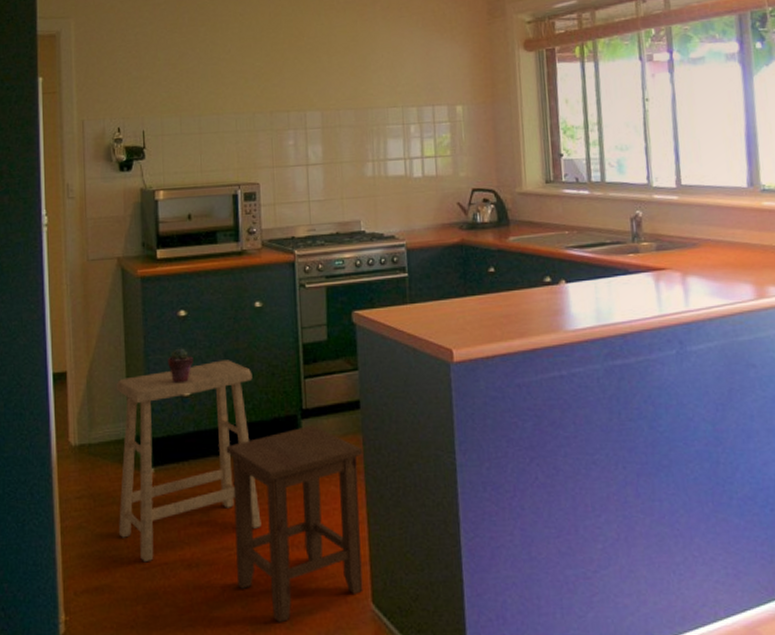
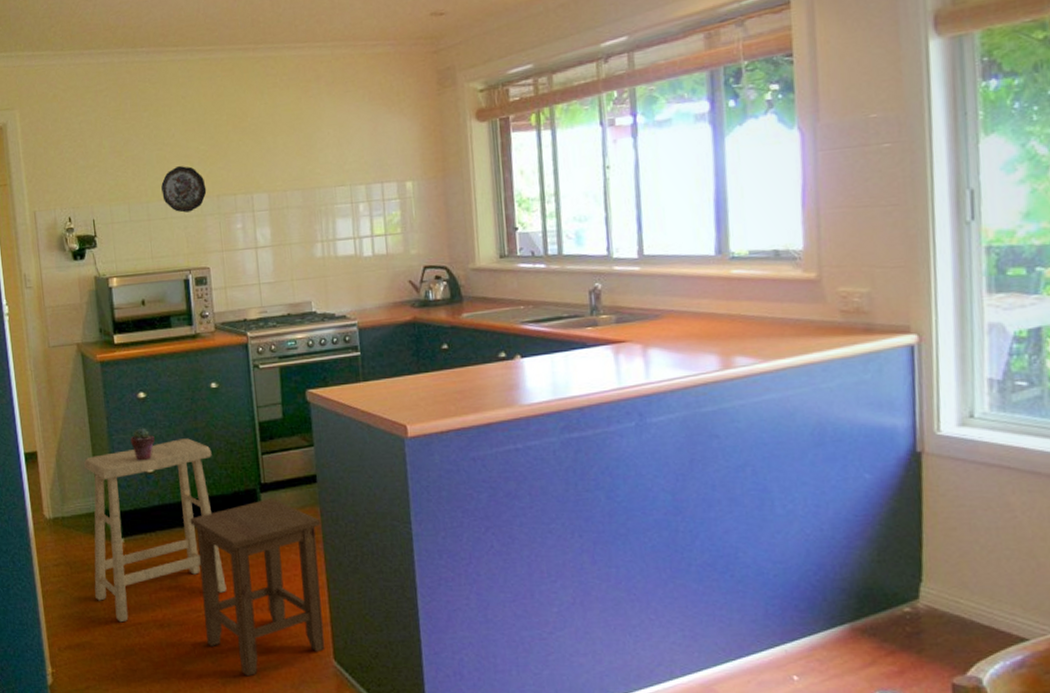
decorative plate: none [214,81,260,127] -> present [161,166,207,213]

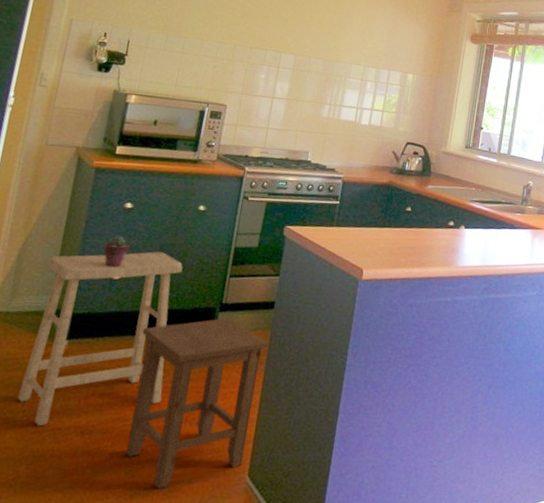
decorative plate: present [161,166,207,213] -> none [200,15,243,55]

